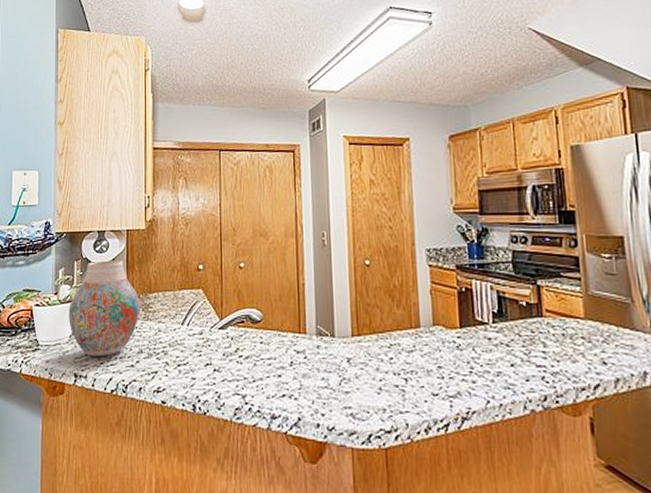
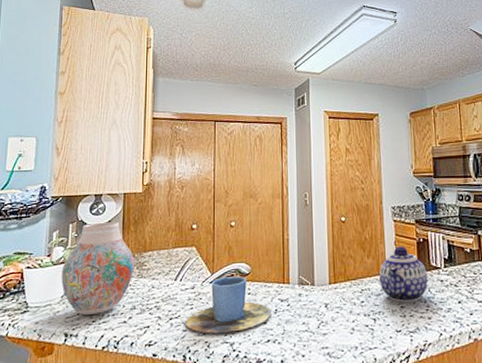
cup: none [194,323,286,383] -> present [185,276,271,333]
teapot: none [411,296,472,362] -> present [379,247,428,302]

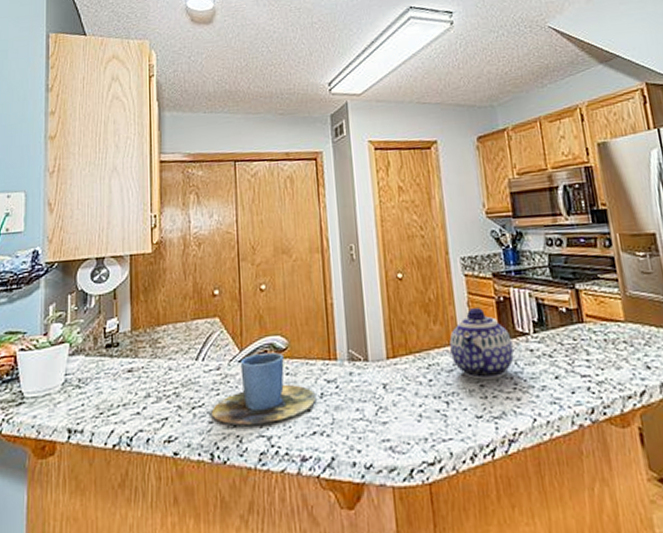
vase: present [61,221,134,315] -> none [61,289,146,406]

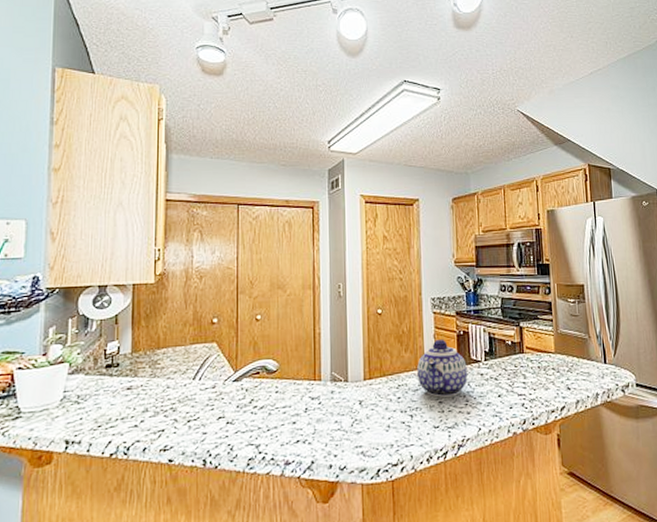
cup: present [211,352,317,425] -> none [205,374,301,436]

